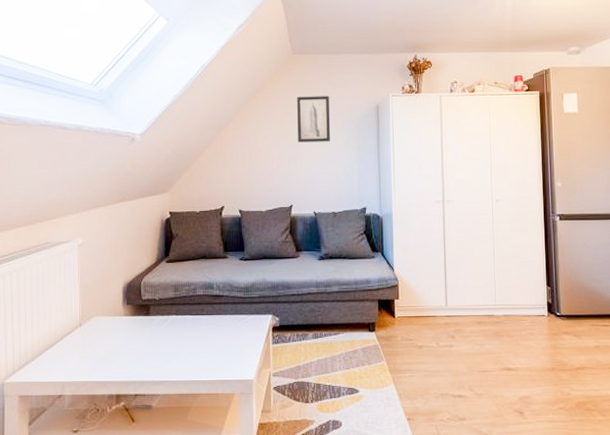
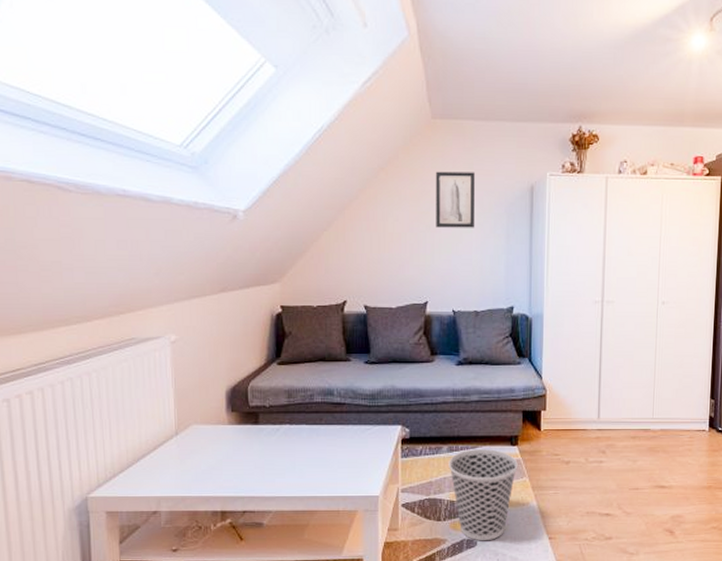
wastebasket: none [314,335,376,422] -> present [449,449,518,541]

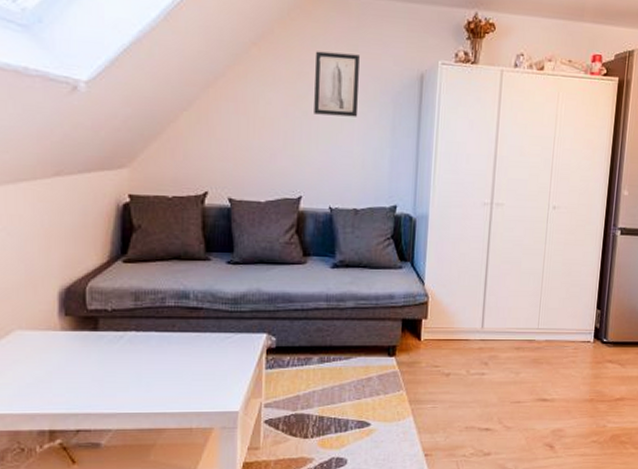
wastebasket: present [449,449,518,541] -> none [319,360,395,460]

